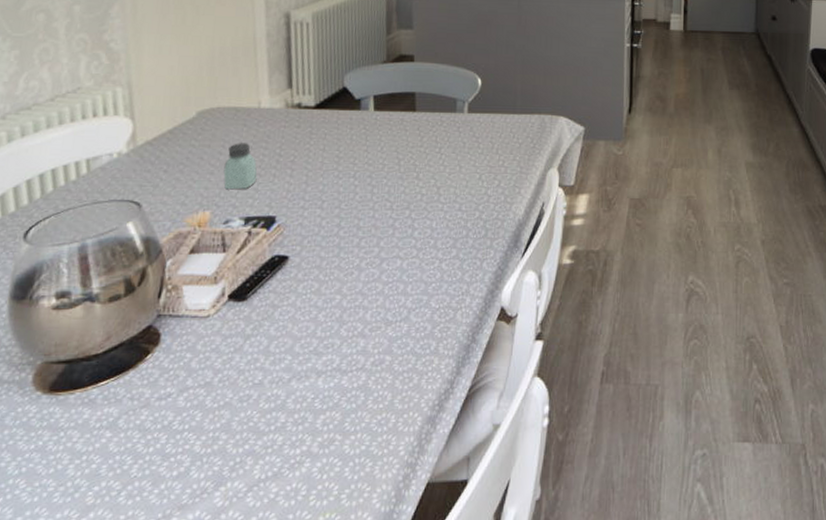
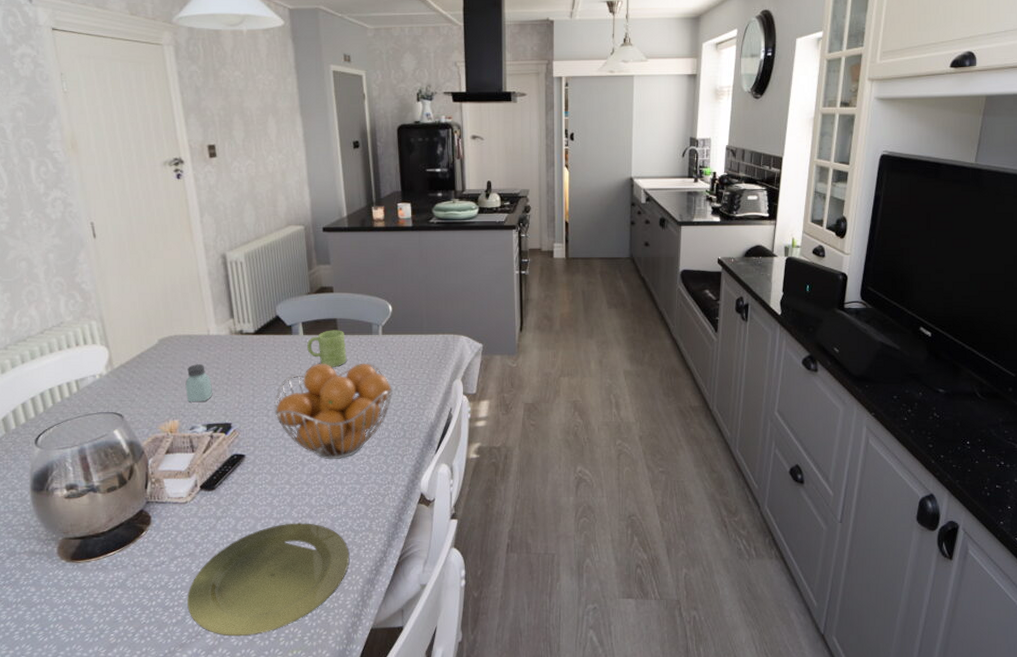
plate: none [194,344,408,495] -> present [187,523,350,637]
fruit basket: none [329,145,476,264] -> present [273,363,393,460]
mug: none [377,105,424,150] -> present [307,330,347,367]

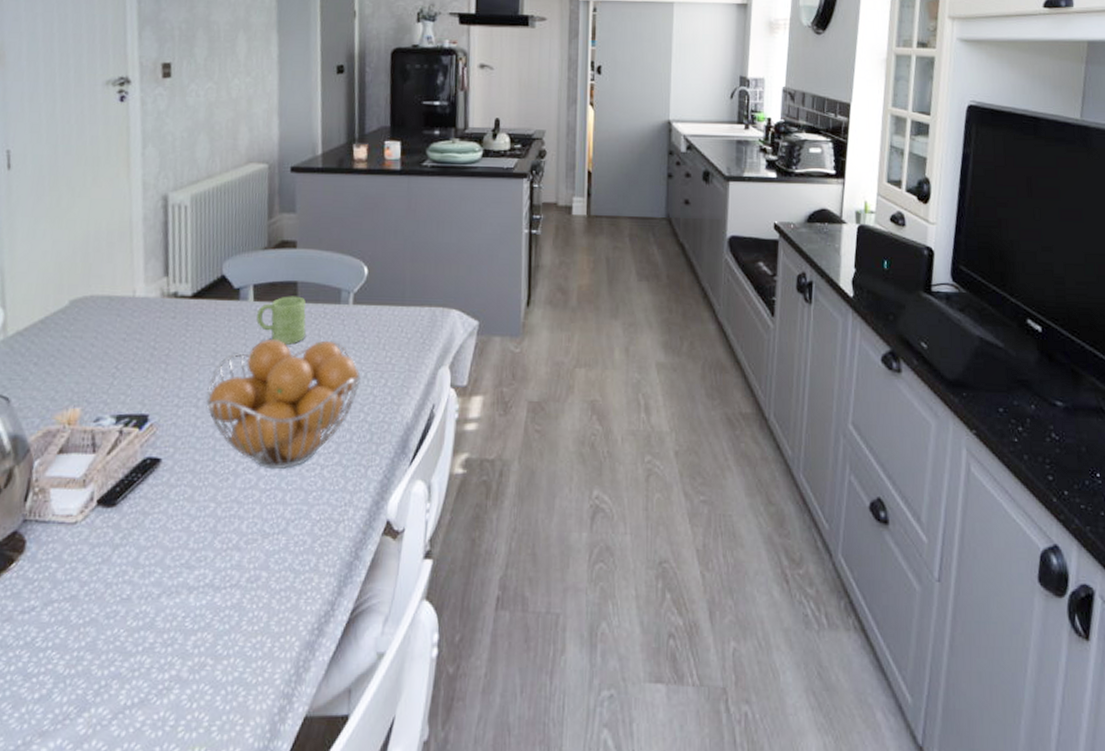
saltshaker: present [185,364,213,402] -> none [95,334,130,385]
plate: present [187,523,350,637] -> none [57,557,285,723]

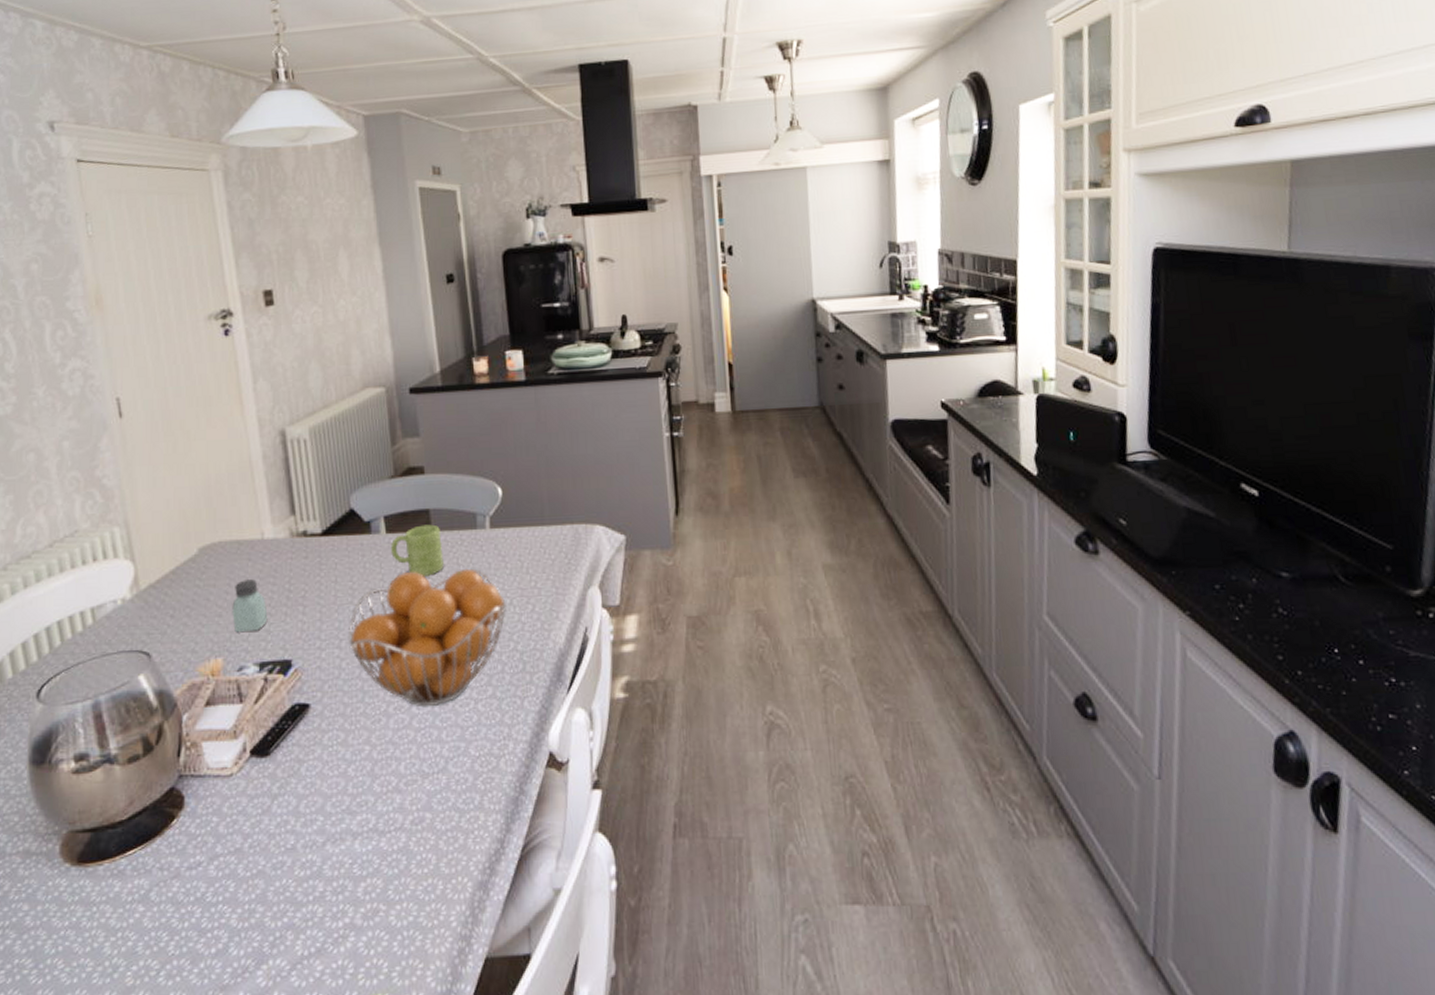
saltshaker: none [95,334,130,385] -> present [232,579,268,633]

